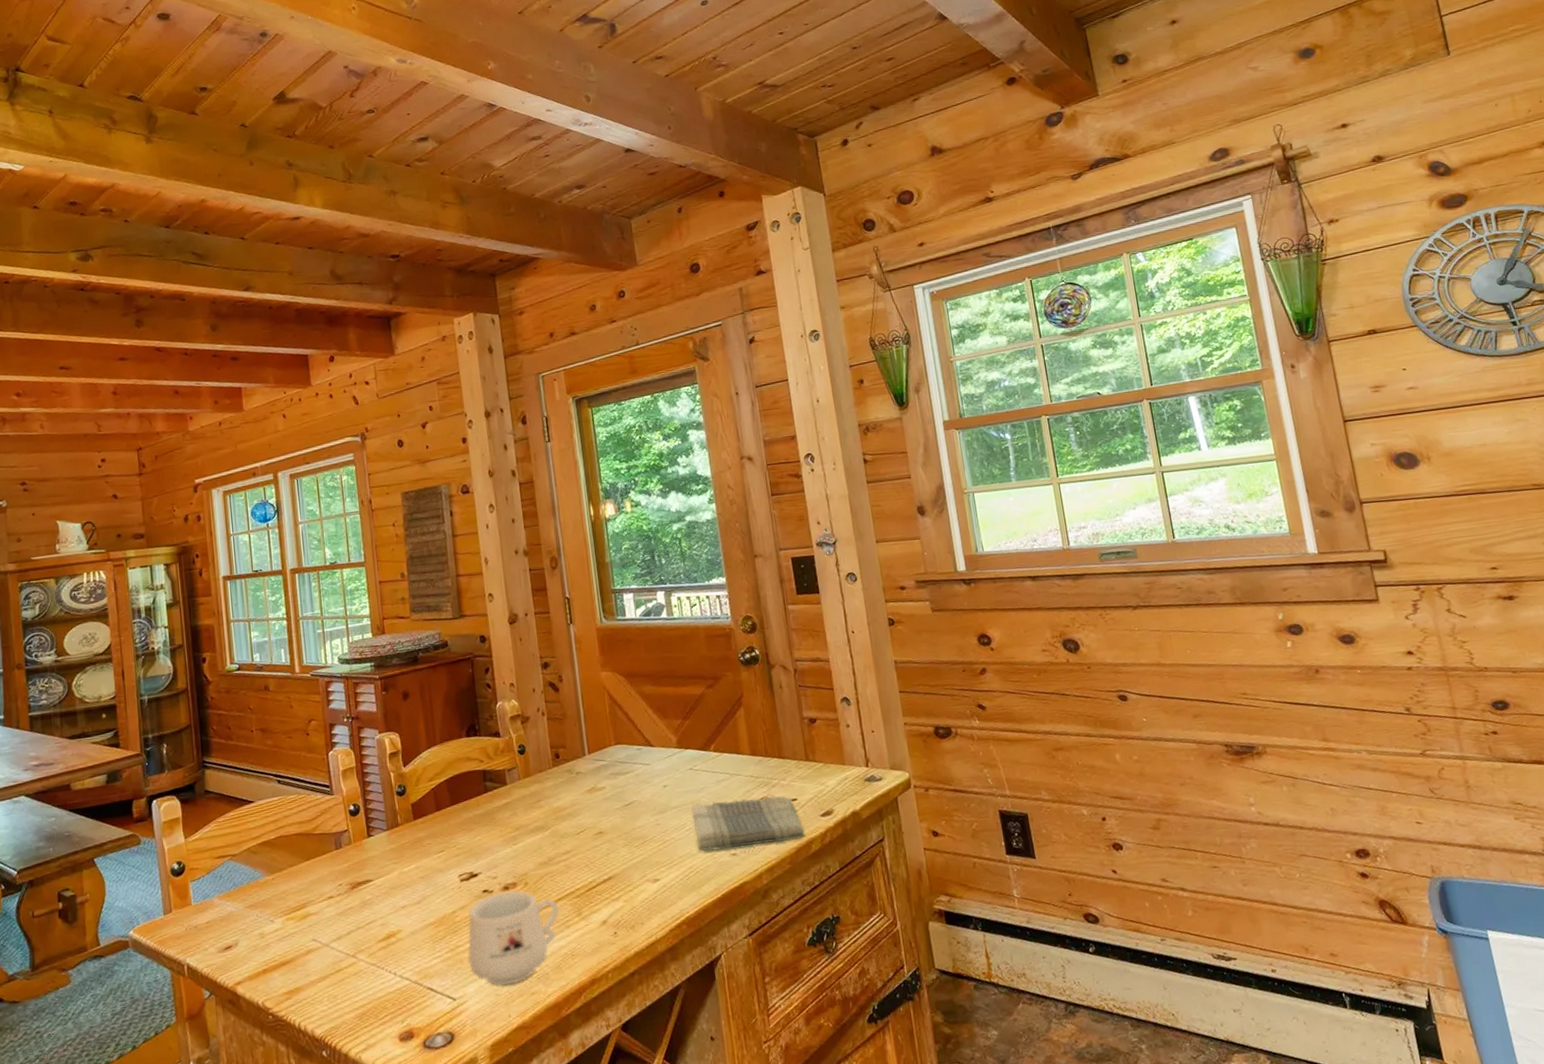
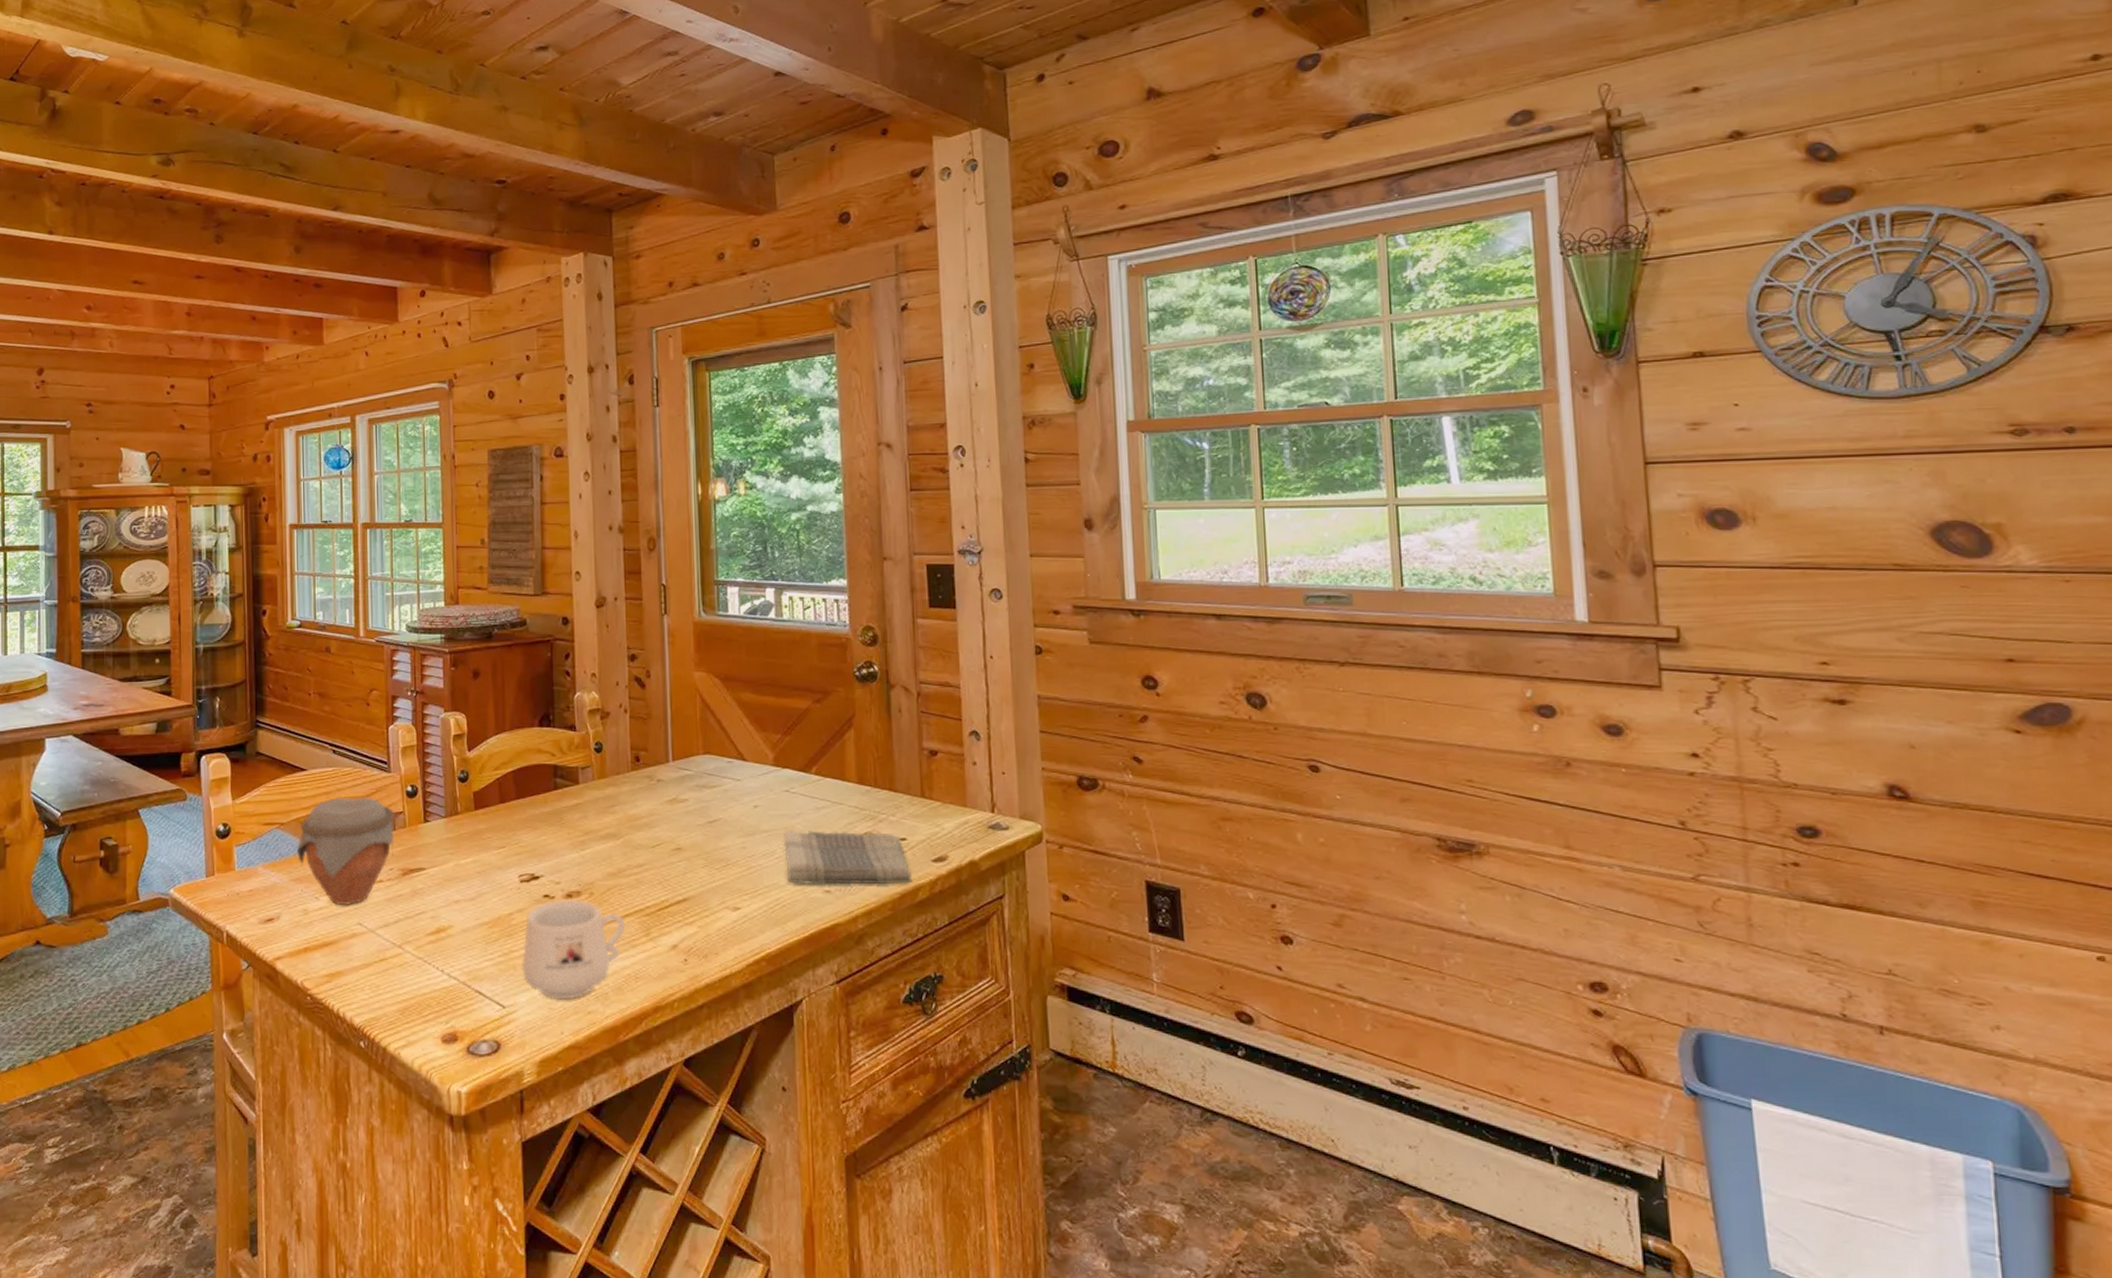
jar: none [250,820,341,925] -> present [297,797,394,906]

